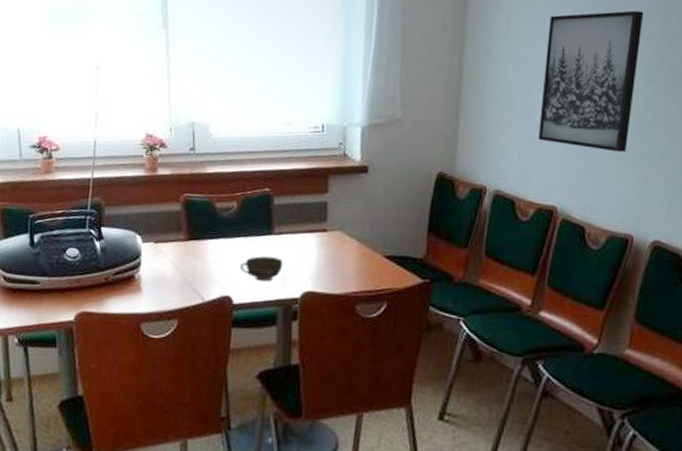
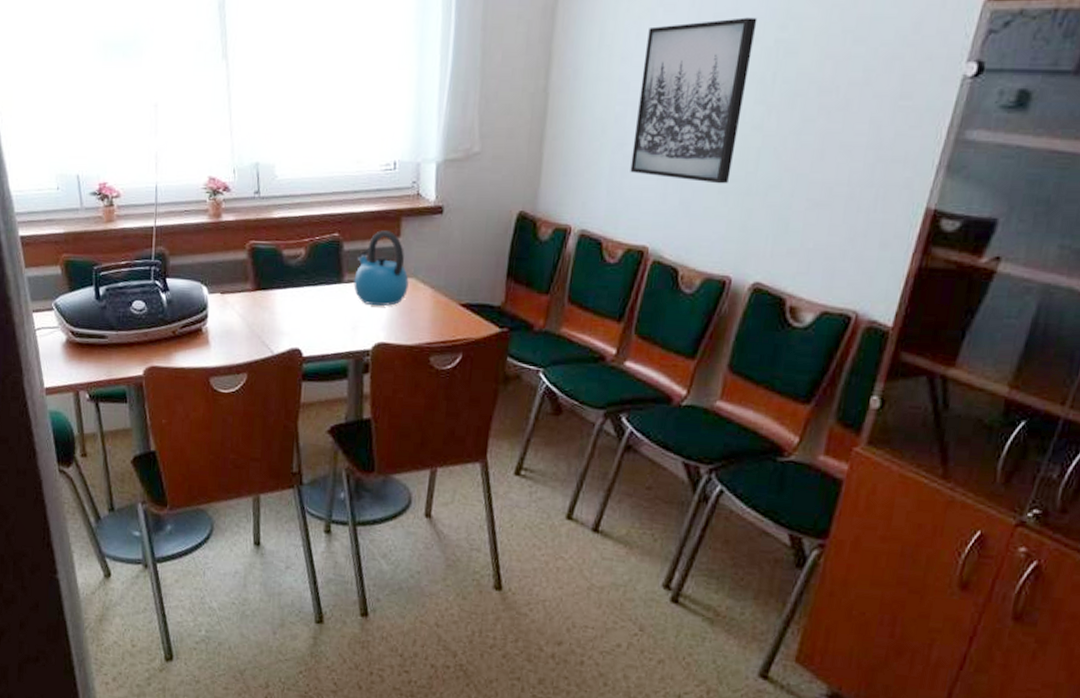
cup: present [240,256,283,282] -> none [309,306,354,333]
kettle: none [283,187,336,257] -> present [353,230,409,307]

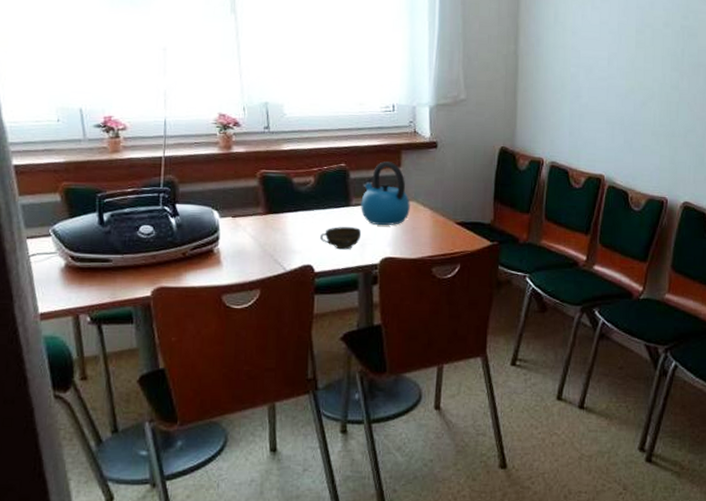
cup: none [309,306,354,333] -> present [320,227,362,250]
wall art: present [630,17,758,184] -> none [585,9,667,128]

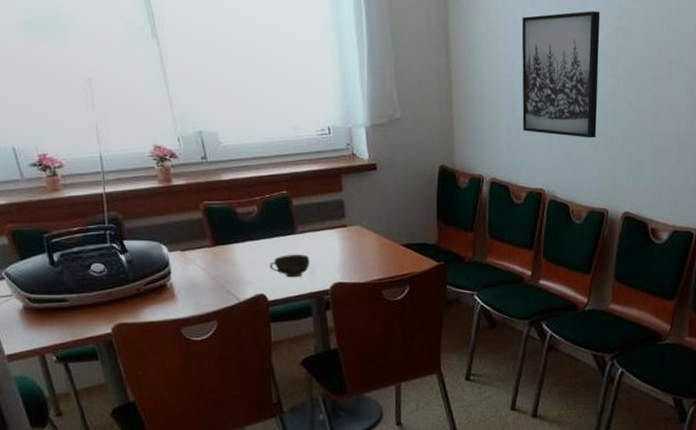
kettle: present [360,161,410,226] -> none [305,187,355,252]
wall art: none [585,9,667,128] -> present [521,11,600,138]

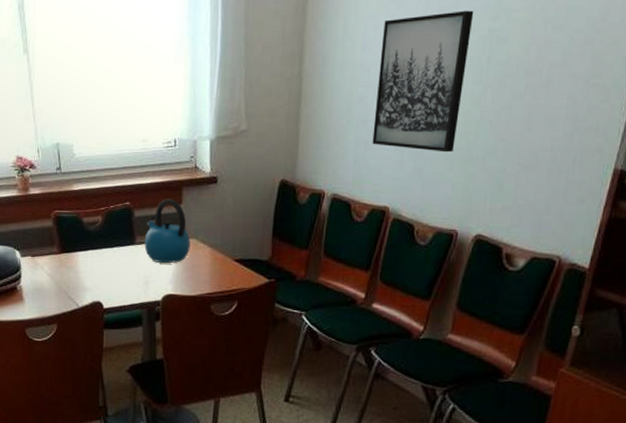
cup: present [270,255,310,278] -> none [108,265,146,287]
kettle: none [305,187,355,252] -> present [144,199,191,264]

